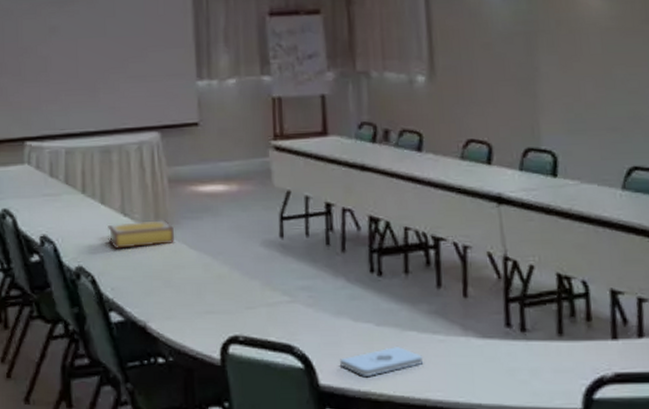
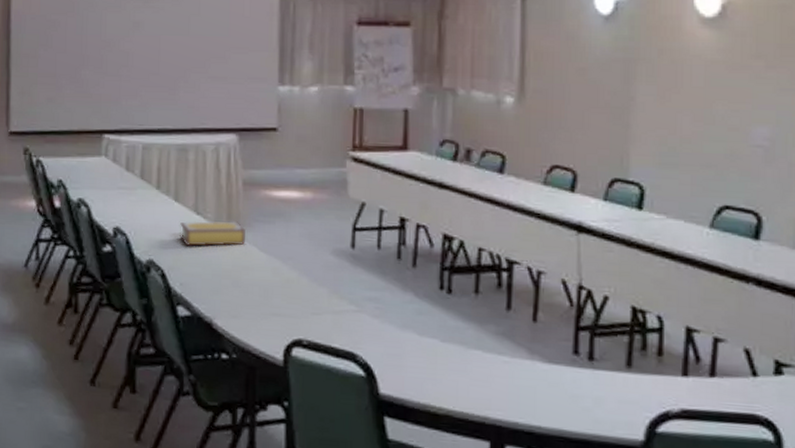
notepad: present [340,345,424,378] -> none [402,362,486,391]

